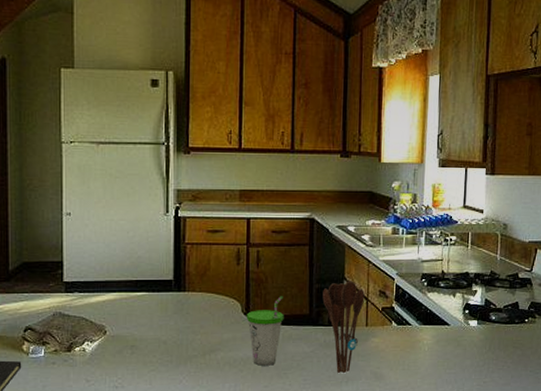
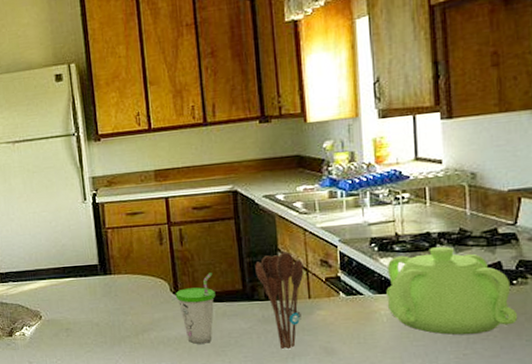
teapot: none [430,285,526,365] -> present [386,246,518,335]

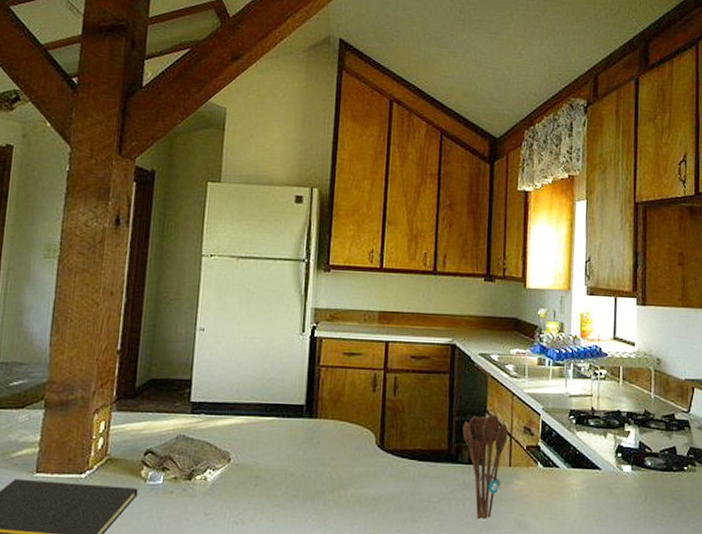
cup: present [175,272,216,344] -> none [380,428,421,507]
teapot: present [386,246,518,335] -> none [579,425,687,518]

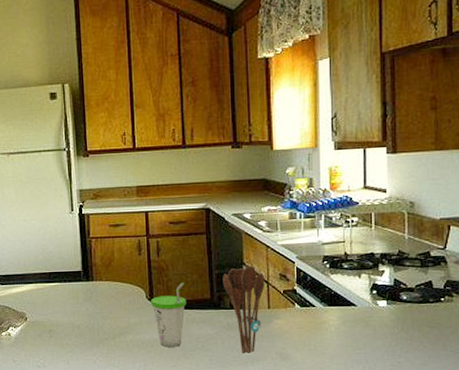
cup: none [380,428,421,507] -> present [150,282,187,347]

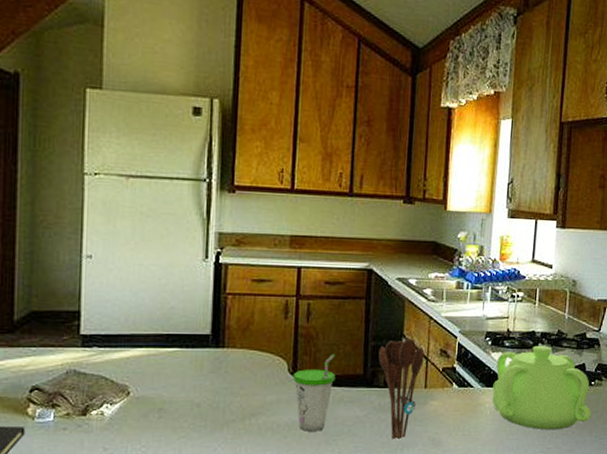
teapot: none [335,265,444,345] -> present [493,345,592,430]

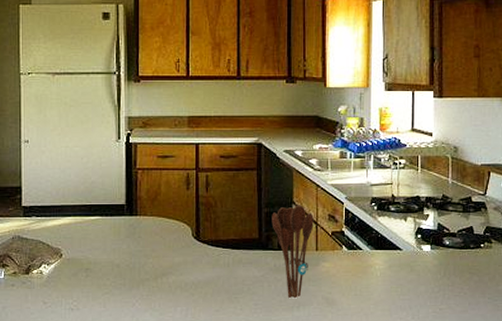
cup: present [292,354,336,432] -> none [196,220,234,290]
teapot: present [493,345,592,430] -> none [381,209,483,291]

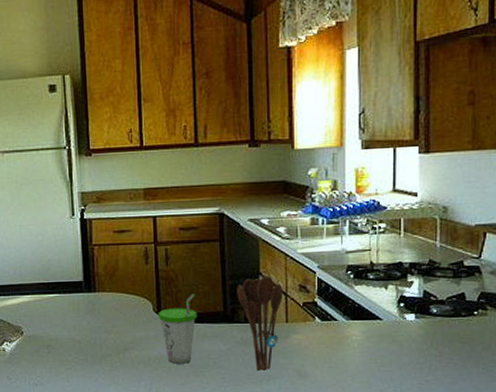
cup: none [196,220,234,290] -> present [158,294,197,364]

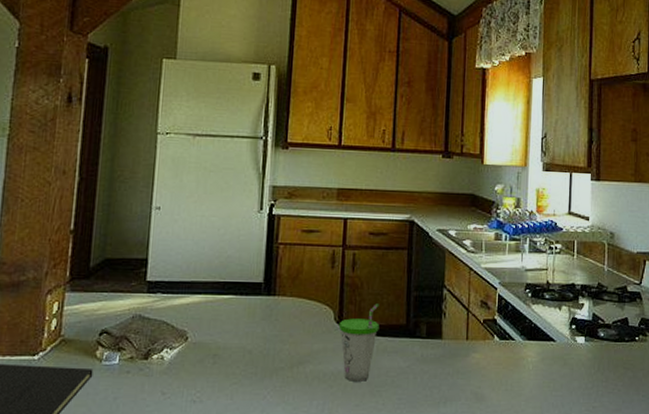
utensil holder: present [237,276,283,372] -> none [420,289,465,393]

